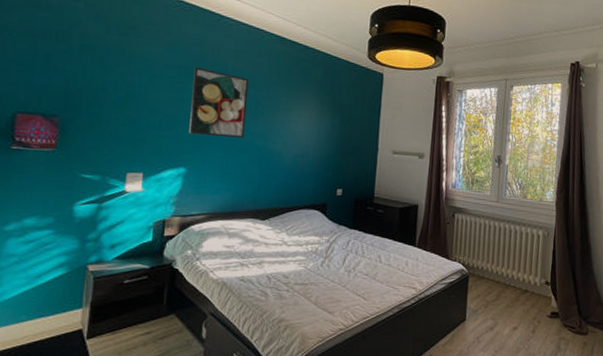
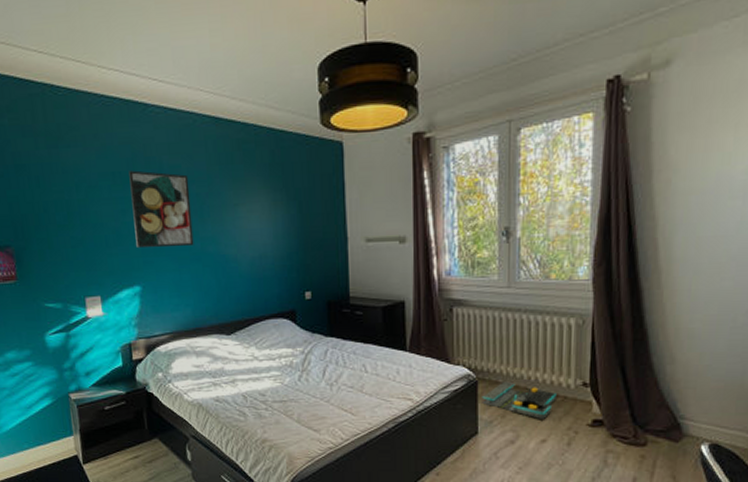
storage bin: none [471,277,527,310] -> present [482,381,556,419]

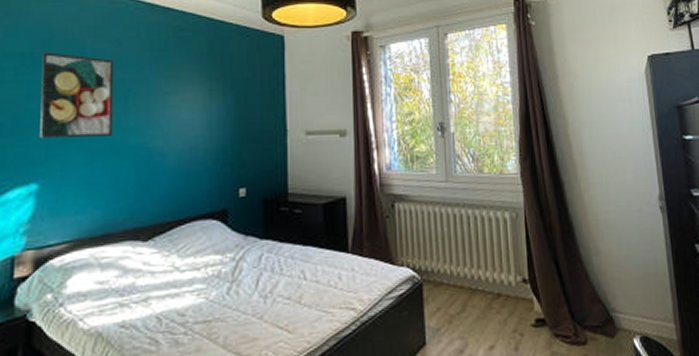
storage bin: present [482,381,556,419] -> none [428,281,500,322]

